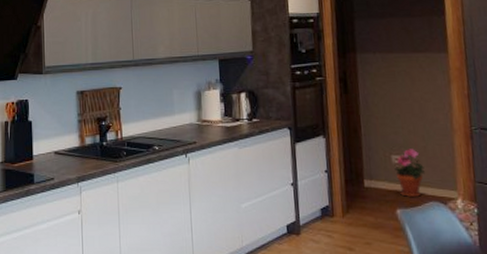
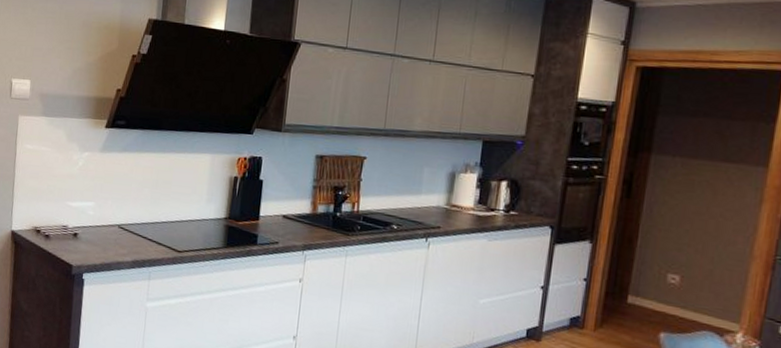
potted plant: present [395,149,425,197] -> none [668,269,705,323]

